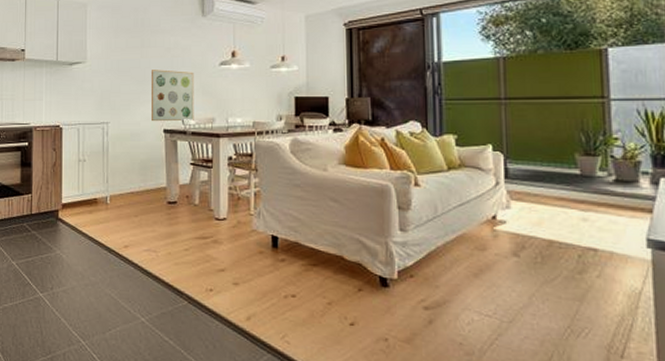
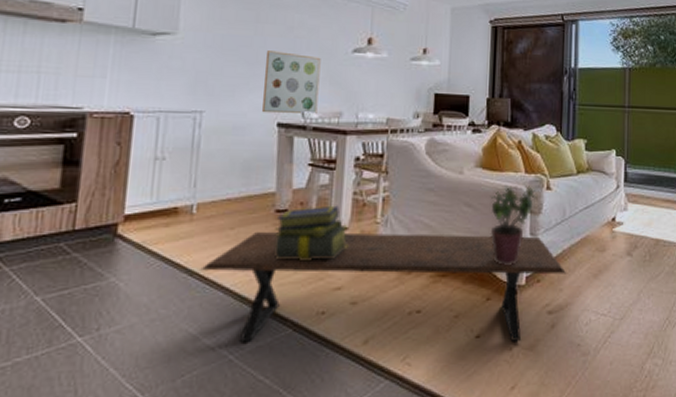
coffee table: none [116,219,443,333] -> present [200,231,567,343]
stack of books: none [168,198,228,245] -> present [274,205,348,260]
potted plant: none [355,182,406,259] -> present [490,186,538,265]

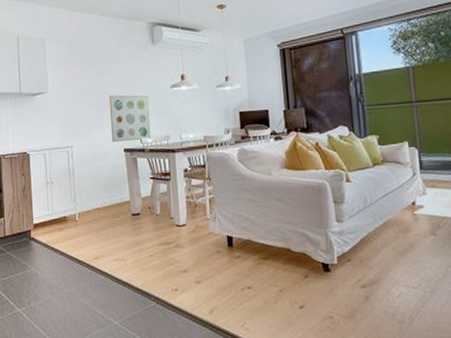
coffee table: present [200,231,567,343] -> none [87,222,375,313]
stack of books: present [274,205,348,260] -> none [133,207,188,250]
potted plant: present [490,186,538,265] -> none [297,180,339,248]

